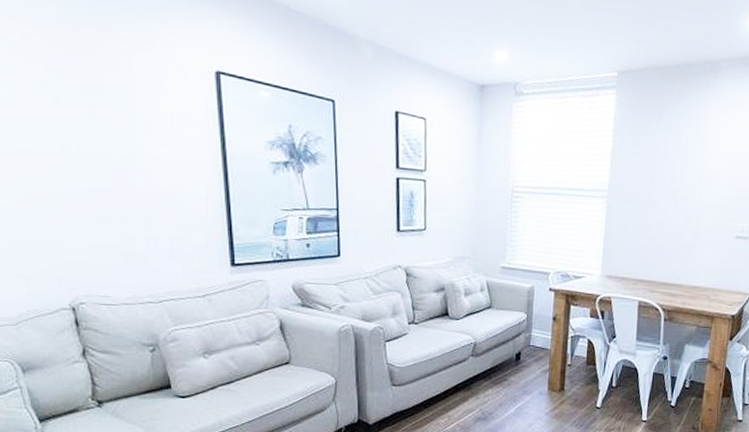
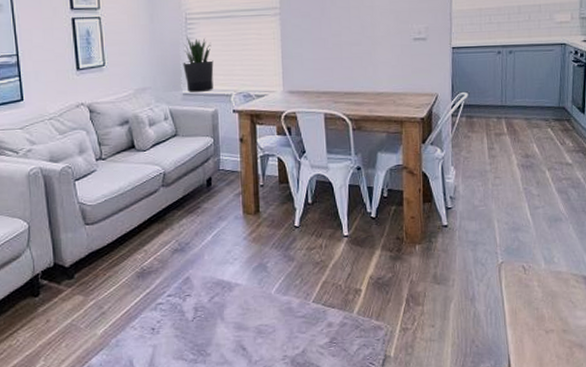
planter: none [504,208,536,268] -> present [183,35,214,94]

